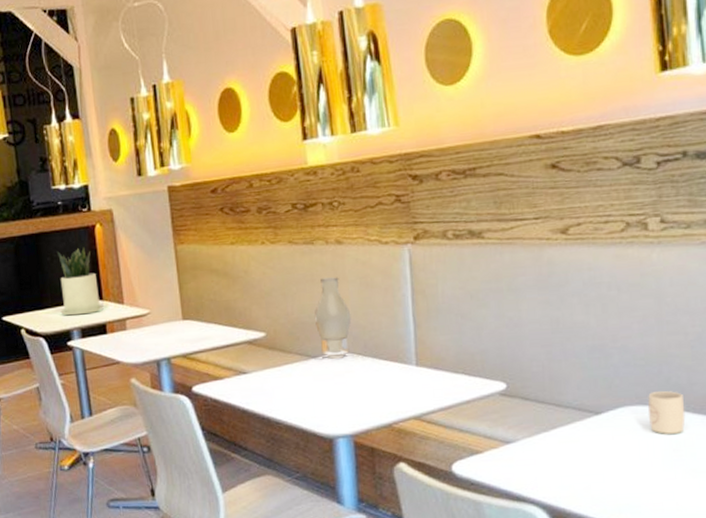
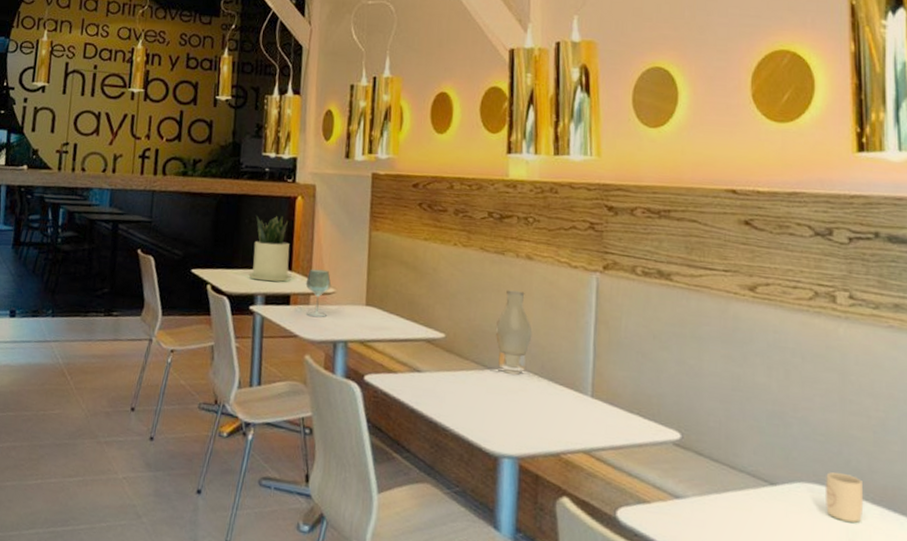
wine glass: none [119,293,145,341] -> present [305,269,332,318]

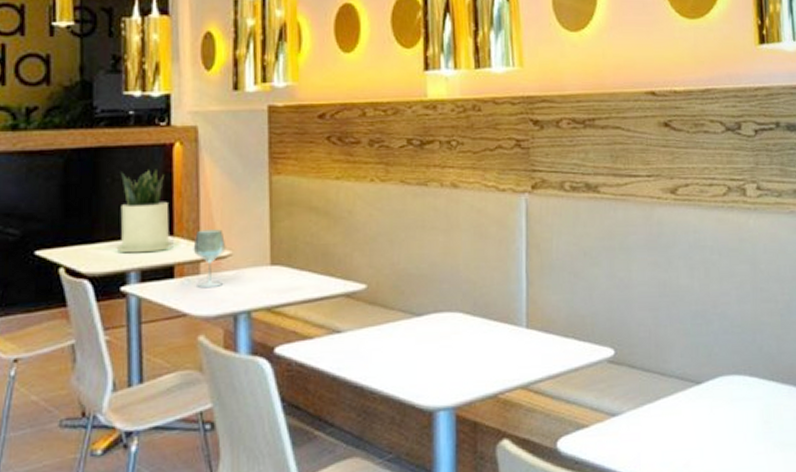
vase: present [495,290,533,376] -> none [422,224,462,319]
mug: present [824,472,864,523] -> none [742,359,775,405]

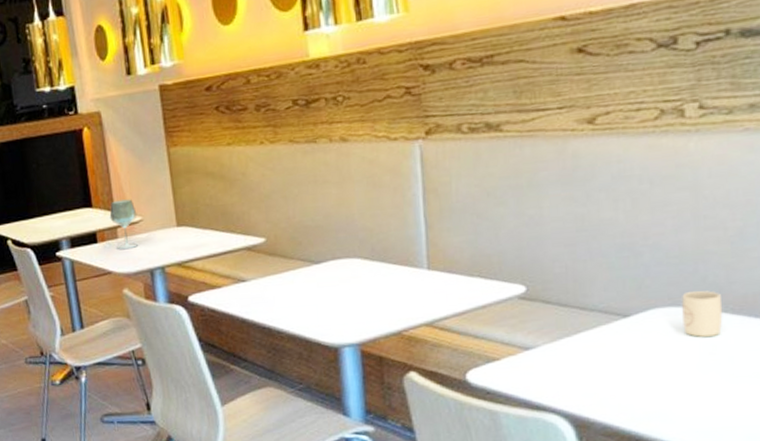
planter: present [116,170,174,253] -> none [44,153,94,225]
mug: none [742,359,775,405] -> present [681,290,723,337]

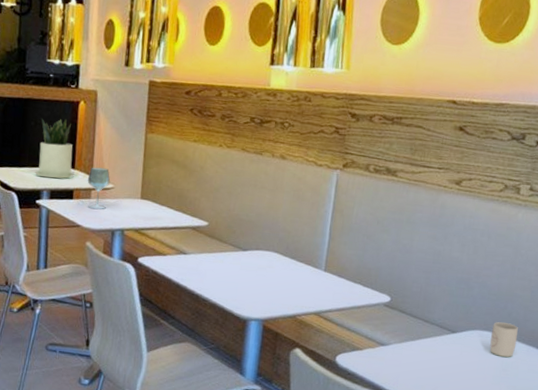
planter: none [44,153,94,225] -> present [35,118,74,179]

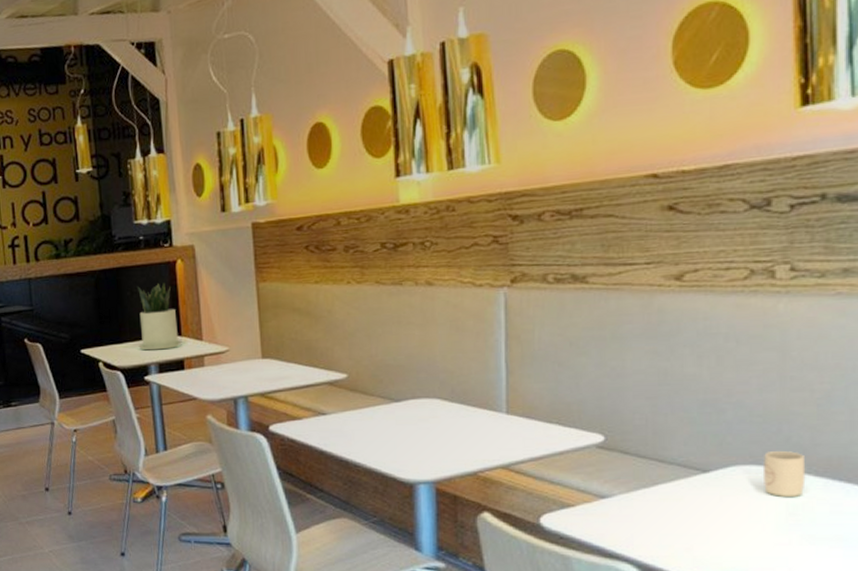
wine glass: present [87,167,111,210] -> none [197,330,224,378]

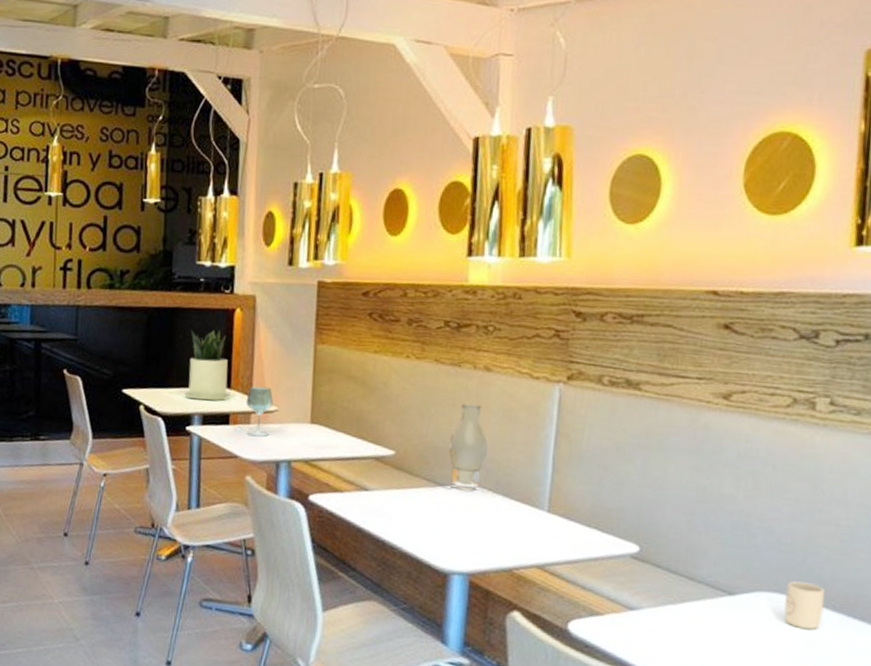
wine glass: none [197,330,224,378] -> present [246,386,274,437]
vase: none [399,319,439,404] -> present [448,404,488,492]

